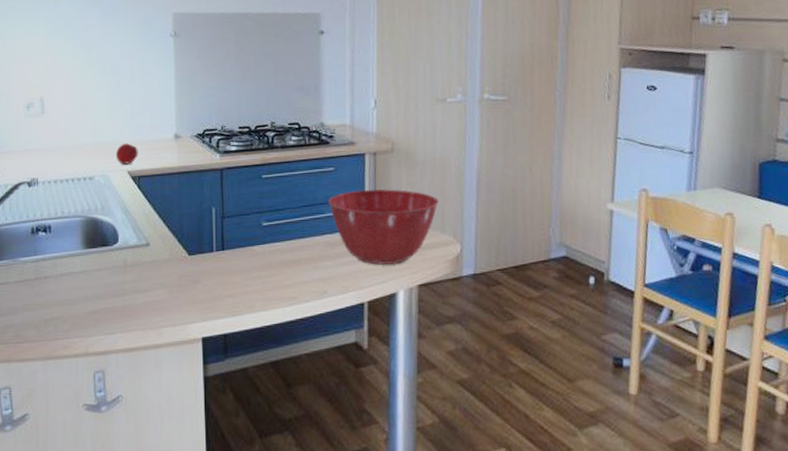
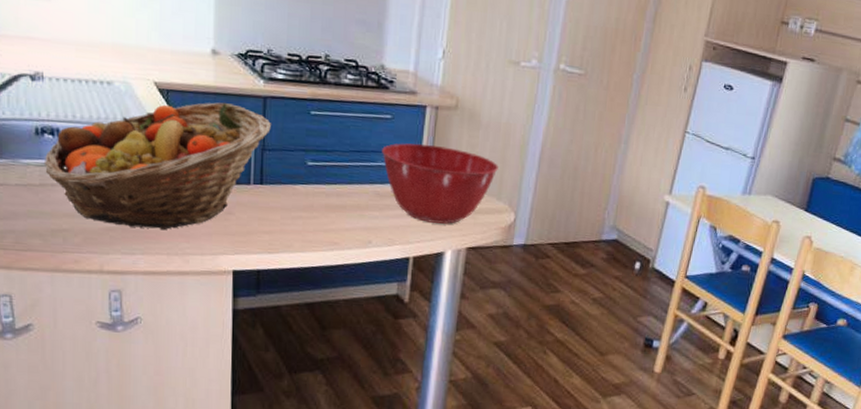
fruit basket: none [38,179,228,307] -> present [43,102,271,231]
peach: present [115,143,138,164] -> none [139,49,167,74]

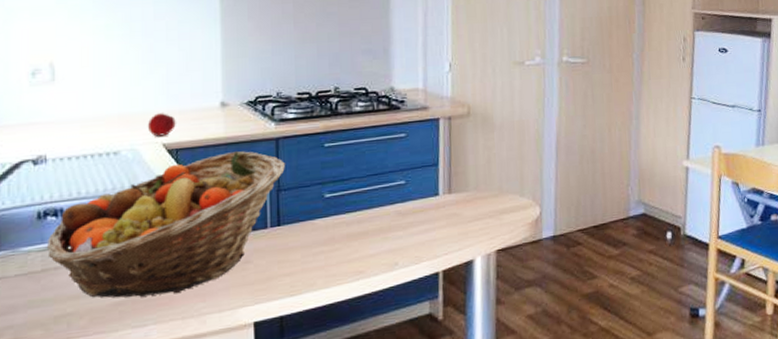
peach: none [139,49,167,74] -> present [147,113,176,137]
mixing bowl: present [382,143,498,224] -> none [399,154,517,233]

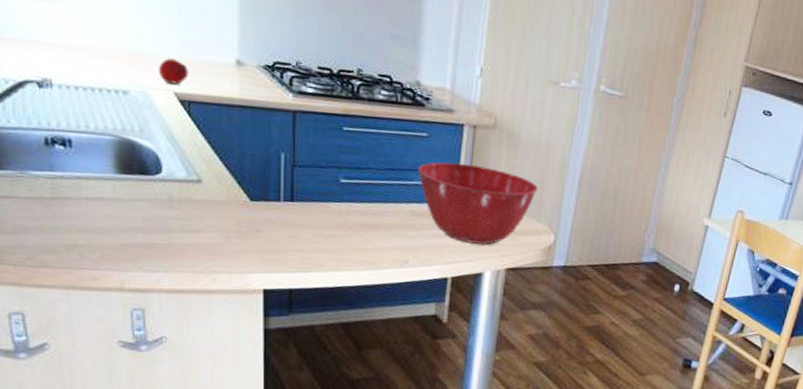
fruit basket: present [46,150,285,298] -> none [55,115,301,248]
mixing bowl: none [399,154,517,233] -> present [418,162,538,245]

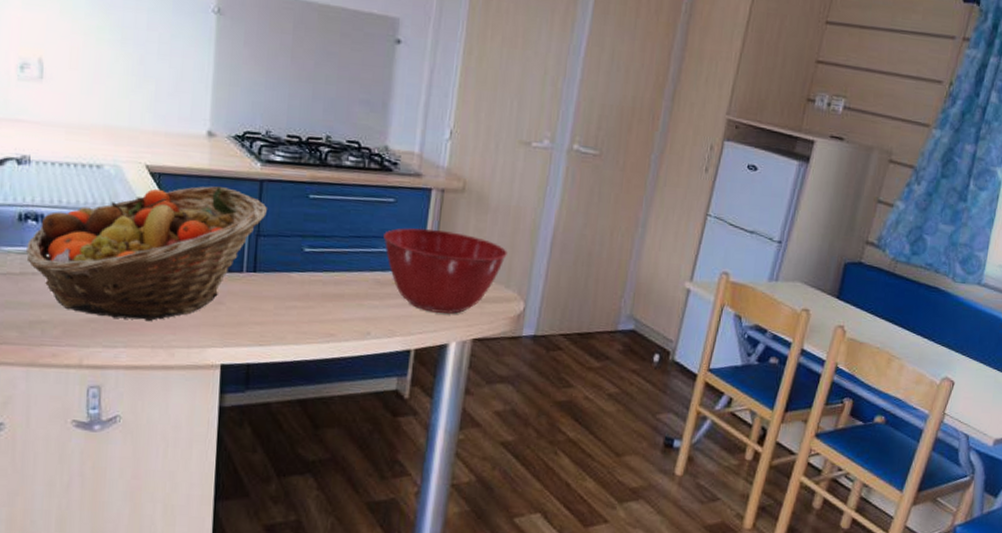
fruit basket: none [55,115,301,248] -> present [25,185,267,322]
peach: present [158,58,188,85] -> none [131,132,161,157]

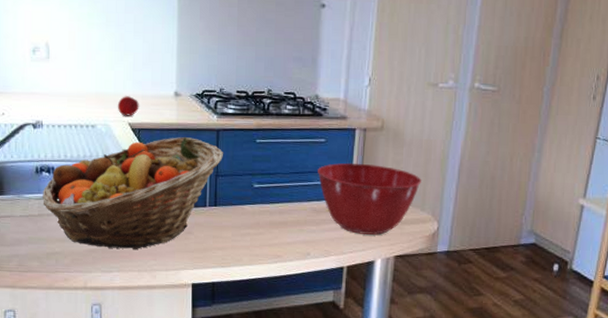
peach: none [131,132,161,157] -> present [117,96,139,116]

